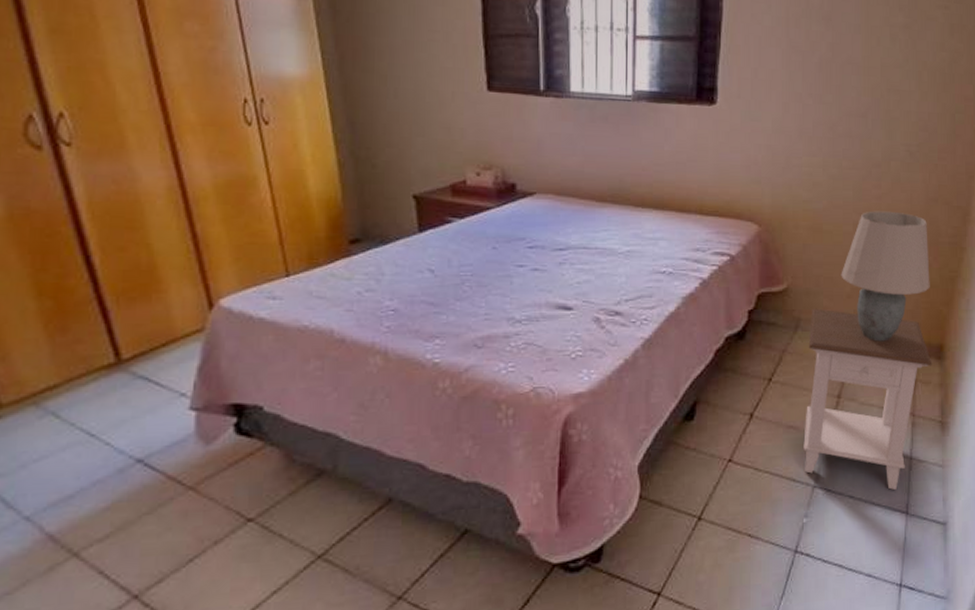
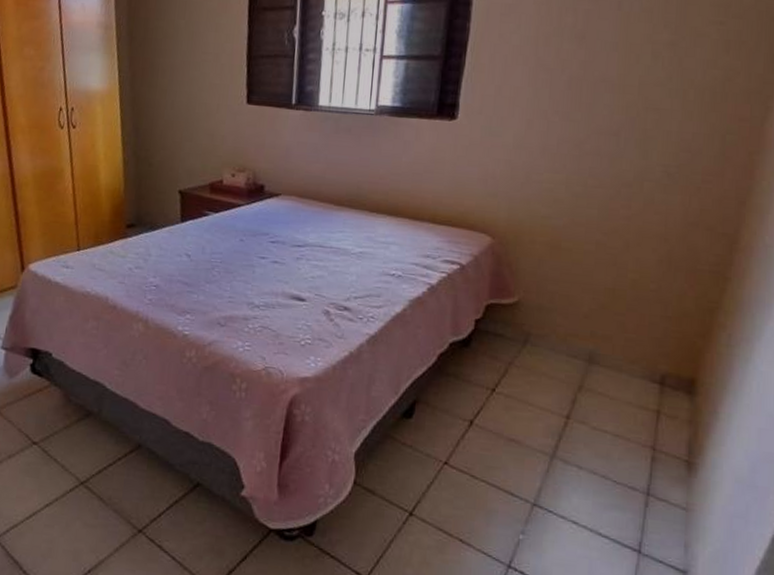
nightstand: present [803,308,932,490] -> none [524,324,681,524]
table lamp: present [841,211,930,342] -> none [578,231,684,368]

